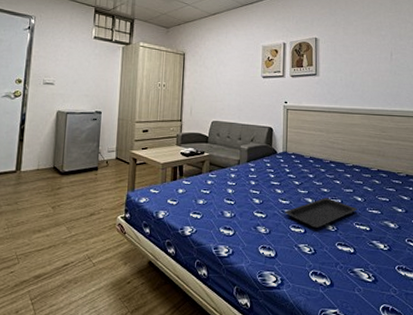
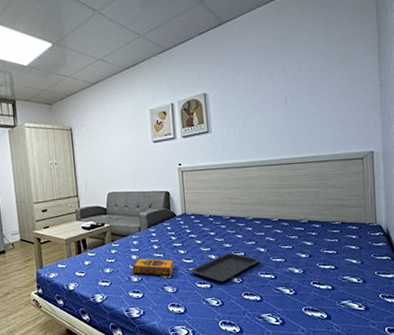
hardback book: none [226,192,270,216] -> present [132,257,175,277]

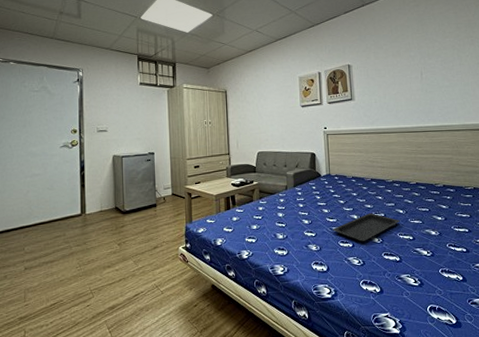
hardback book: present [132,257,175,277] -> none [278,215,319,235]

